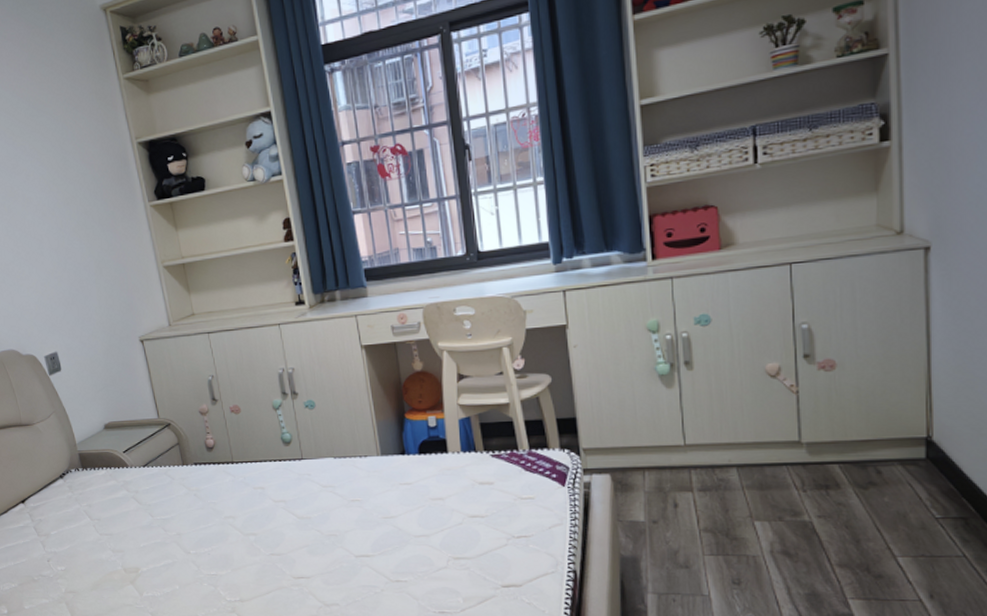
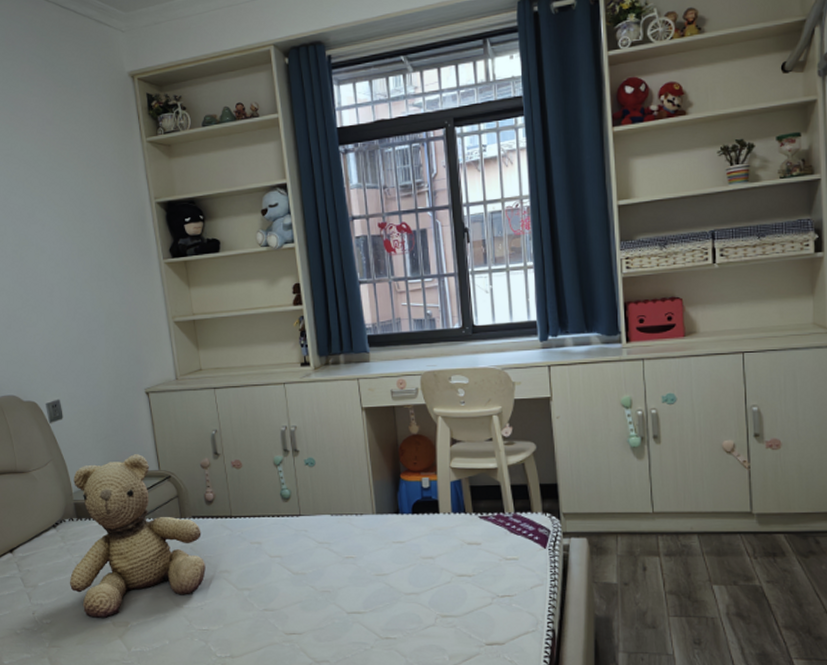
teddy bear: none [76,403,211,564] -> present [69,454,206,618]

